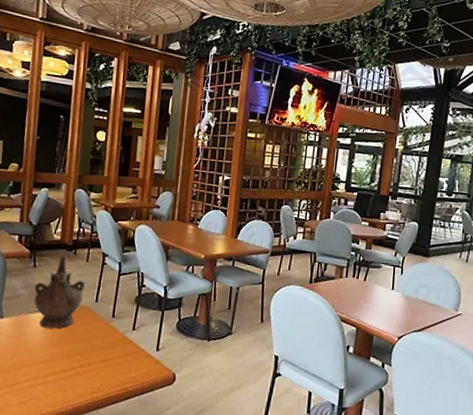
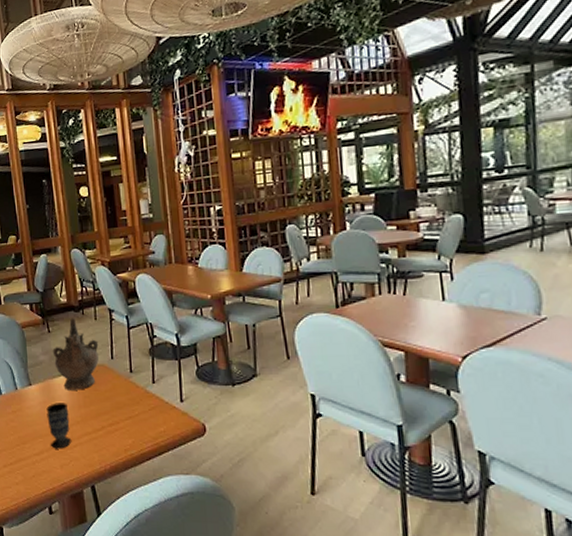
cup: none [12,338,40,386] -> present [46,403,72,449]

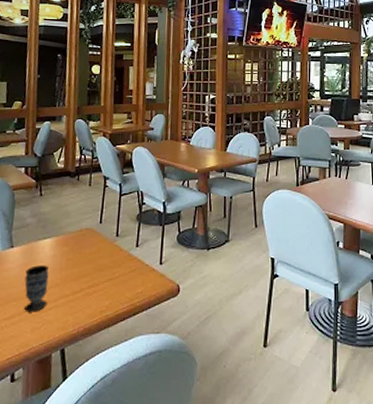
ceremonial vessel: present [52,318,99,390] -> none [41,183,90,253]

